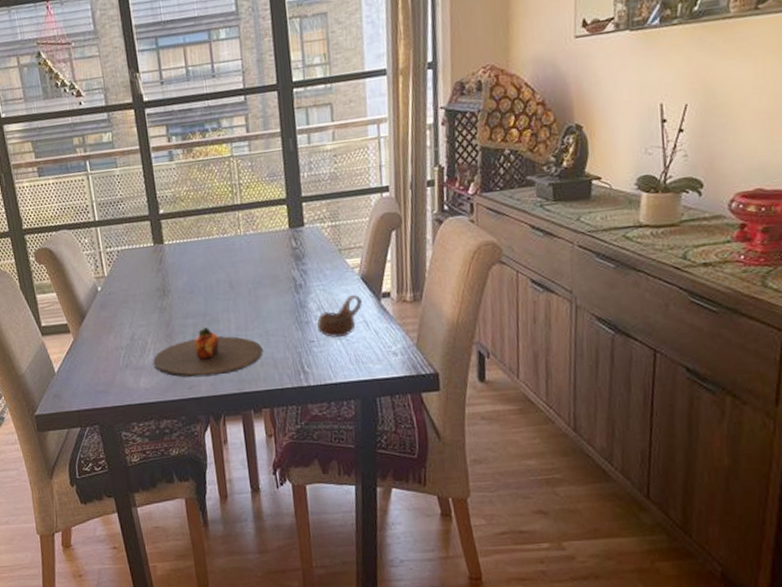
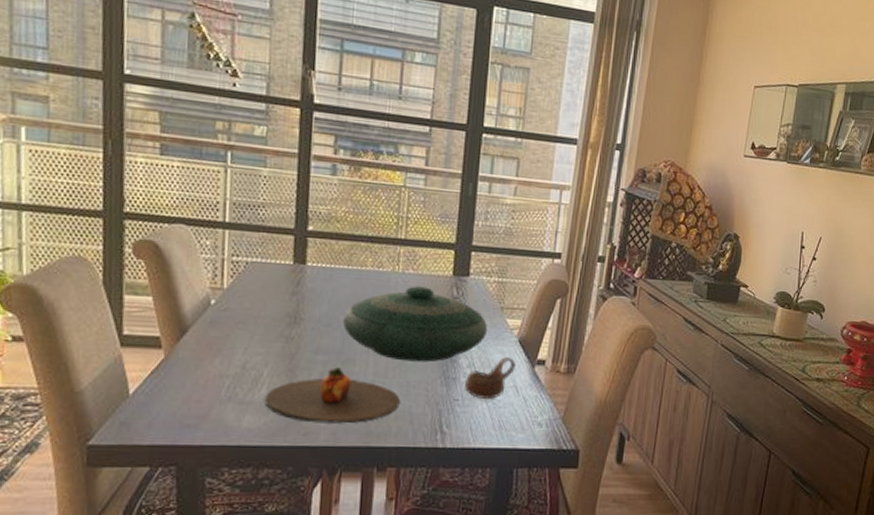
decorative bowl: none [202,243,330,314] -> present [342,286,488,362]

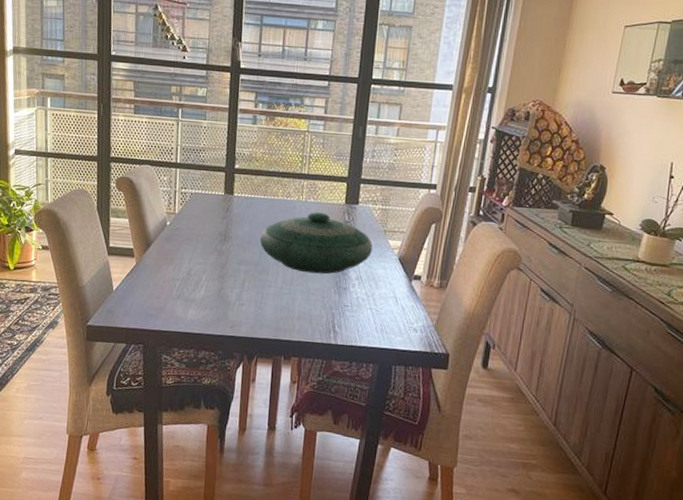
plate: present [265,367,400,424] -> none [203,276,302,320]
cup: present [465,357,516,400] -> none [353,272,396,308]

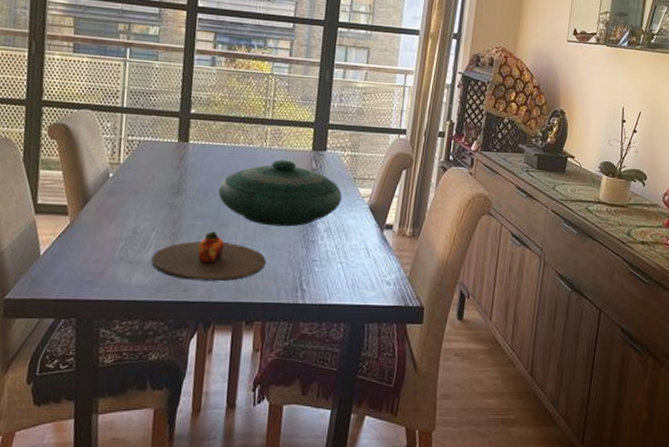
plate: none [203,276,302,320] -> present [151,231,266,282]

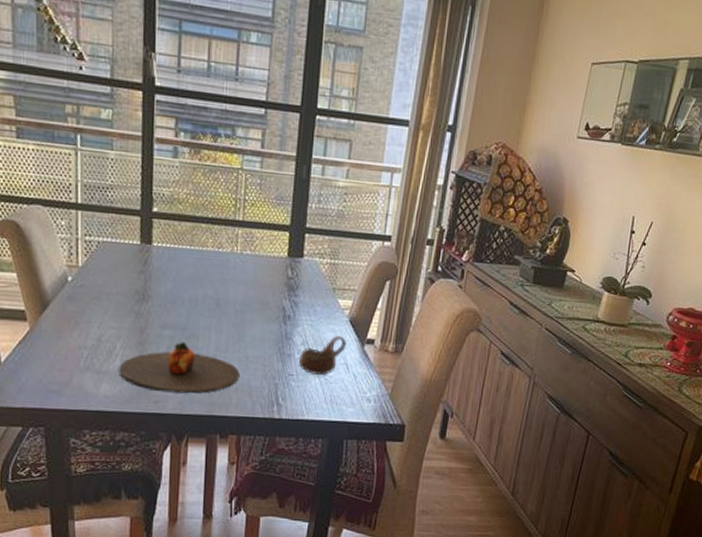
decorative bowl: present [218,160,343,227] -> none [186,266,321,339]
cup: none [322,222,367,261] -> present [299,336,346,376]

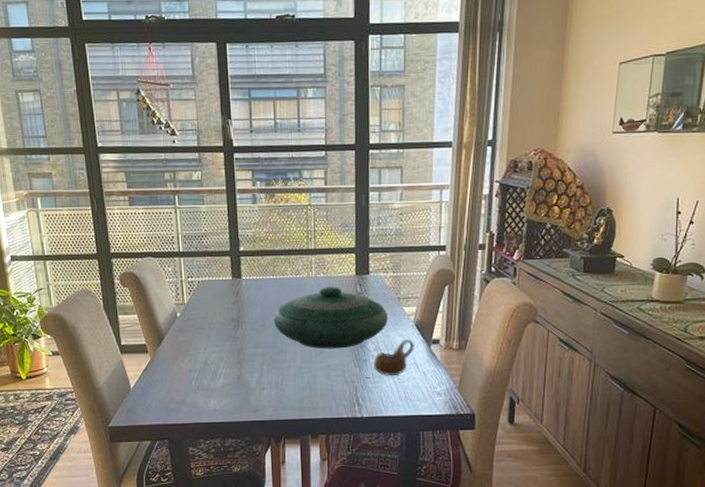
plate: present [119,342,240,394] -> none [223,358,324,403]
decorative bowl: none [186,266,321,339] -> present [273,286,389,349]

